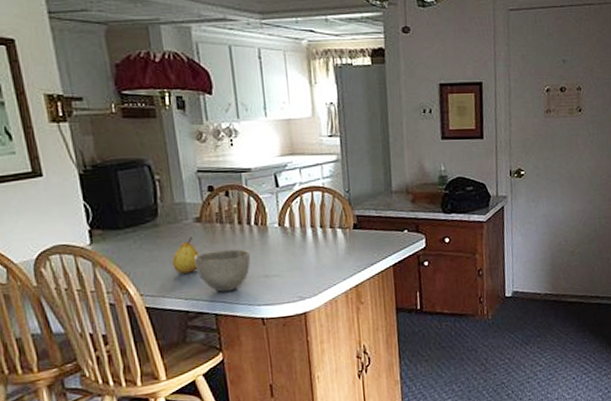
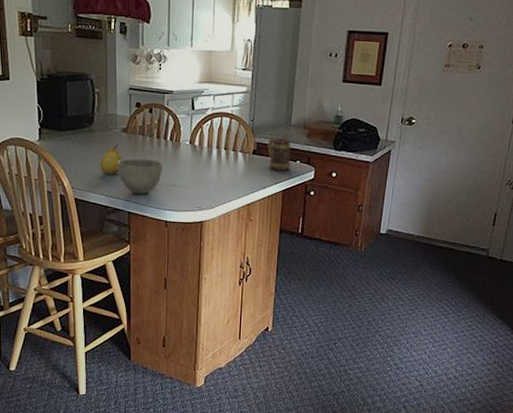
mug: none [368,206,398,244] -> present [267,136,291,171]

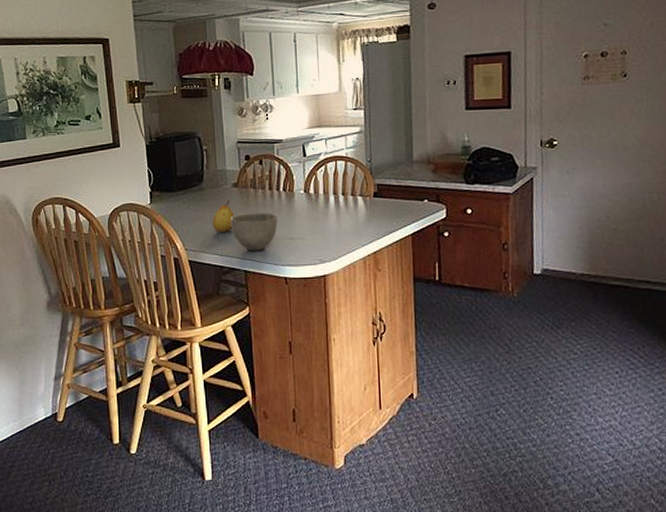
mug: present [267,136,291,171] -> none [389,176,418,212]

